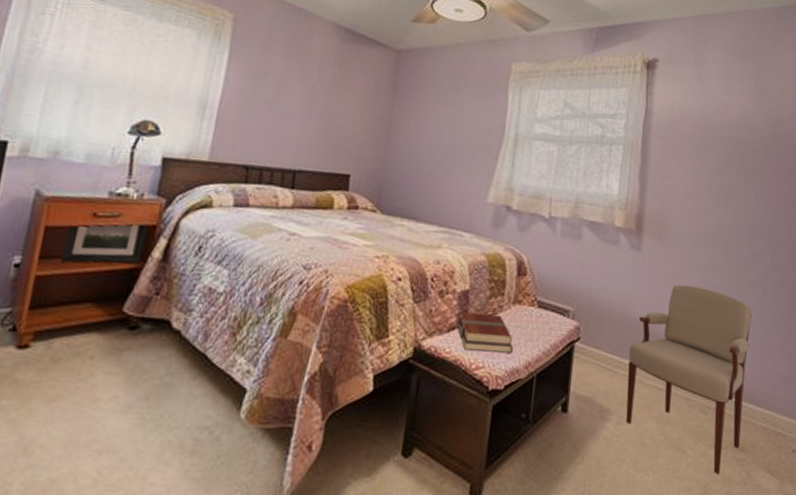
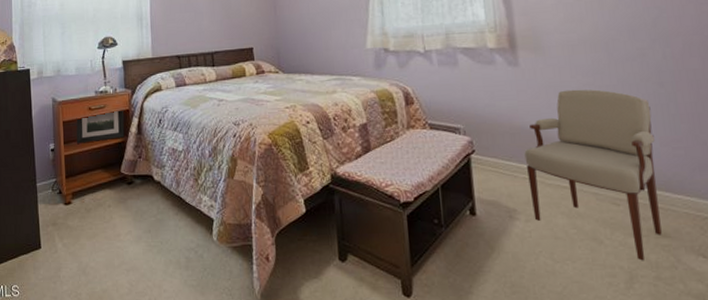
books: present [457,312,514,354] -> none [363,140,416,172]

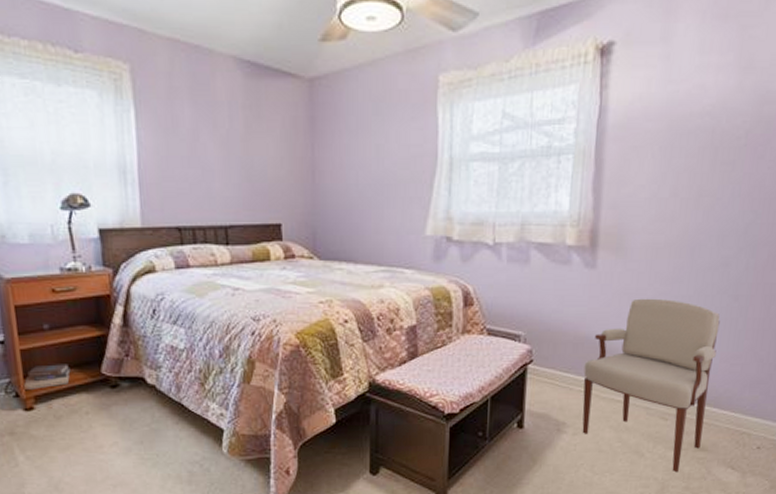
books: none [64,165,99,189] -> present [22,364,71,391]
picture frame: present [76,109,125,144] -> none [34,293,105,335]

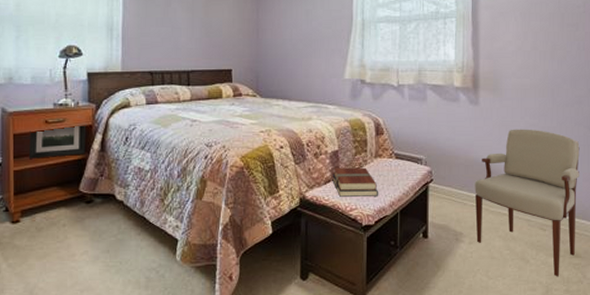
books: present [22,364,71,391] -> none [12,183,54,206]
picture frame: none [34,293,105,335] -> present [28,124,87,159]
books: none [409,345,466,381] -> present [332,167,379,197]

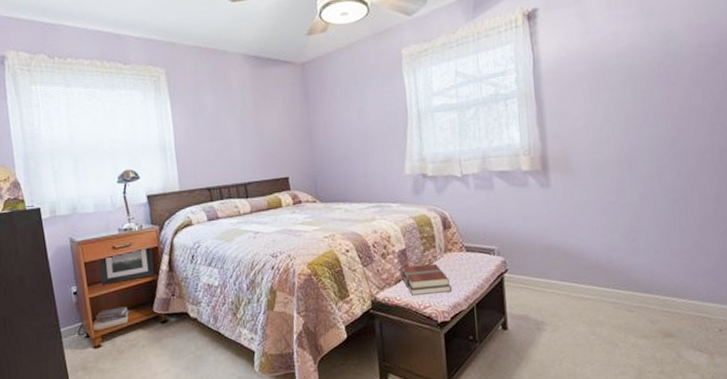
books: none [12,183,54,206] -> present [92,306,129,332]
armchair: present [474,129,580,277] -> none [552,207,667,359]

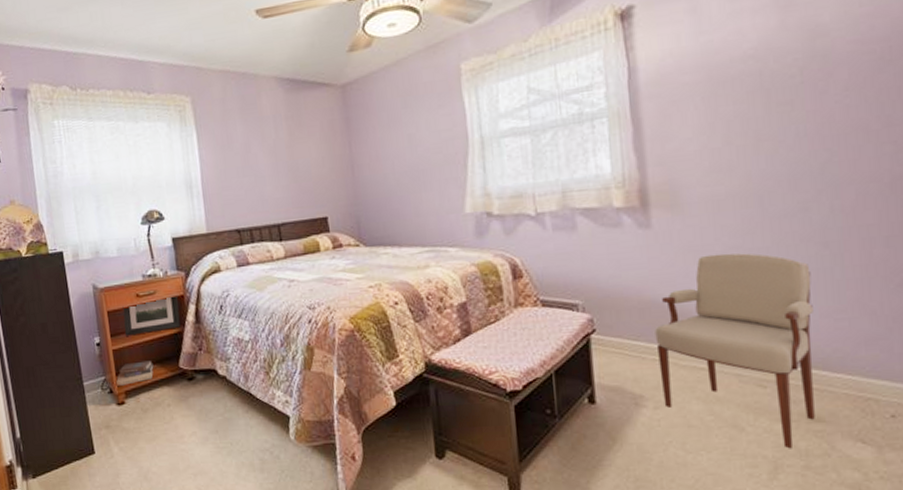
books: present [402,263,453,296] -> none [462,320,525,358]
armchair: none [552,207,667,359] -> present [655,253,815,449]

